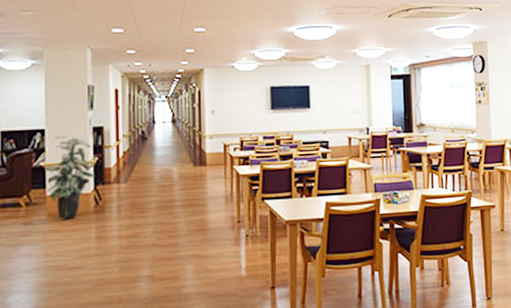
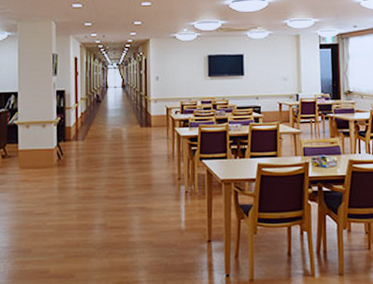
indoor plant: present [44,135,95,219] -> none [17,98,58,171]

